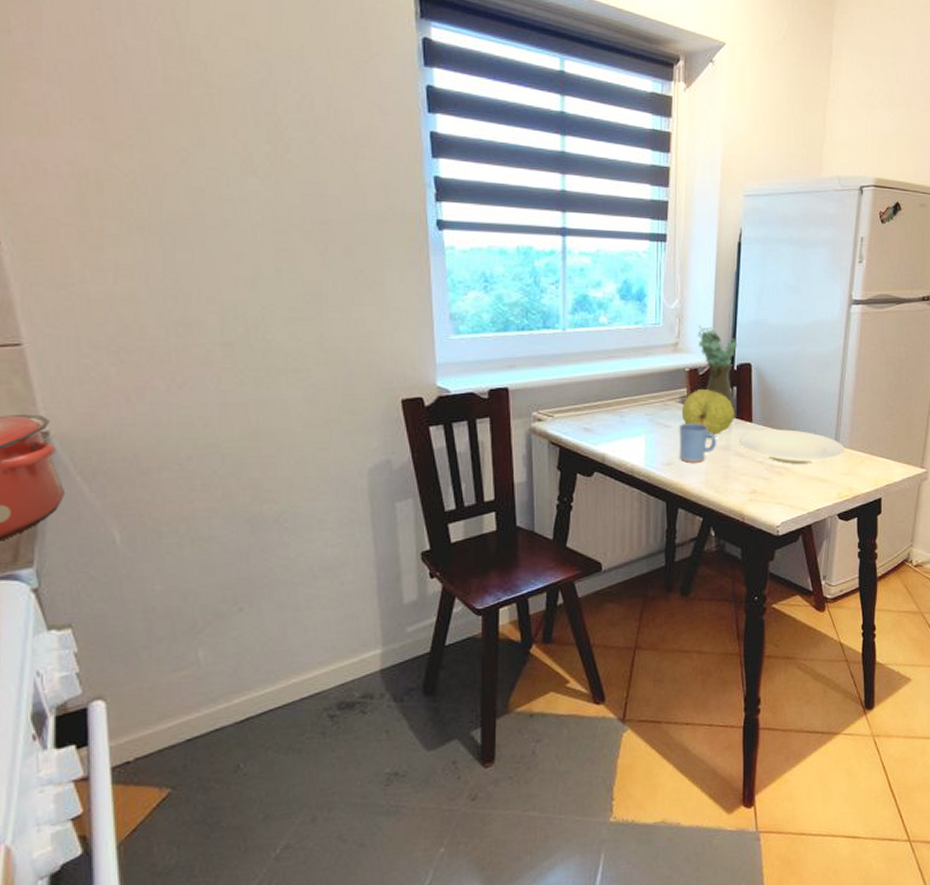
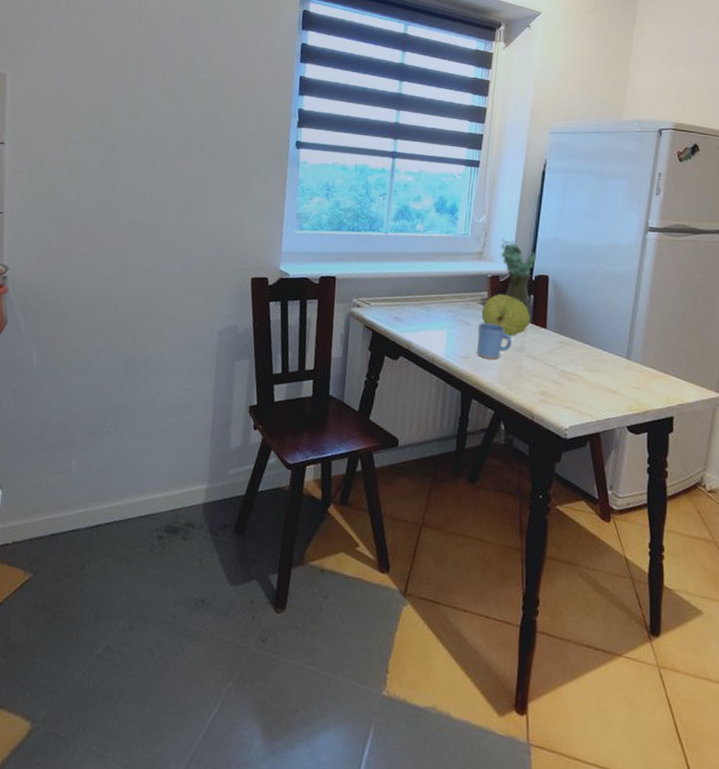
plate: present [739,429,846,464] -> none [533,336,638,374]

